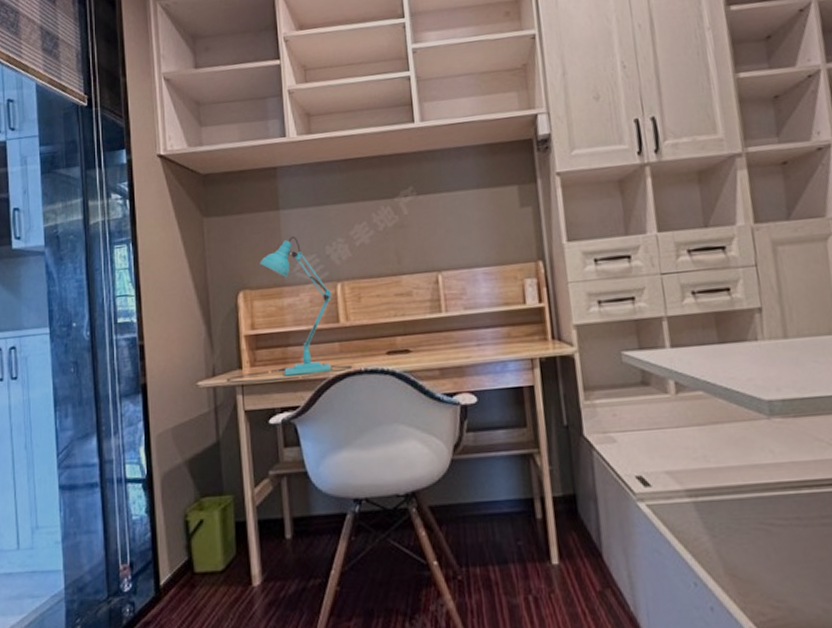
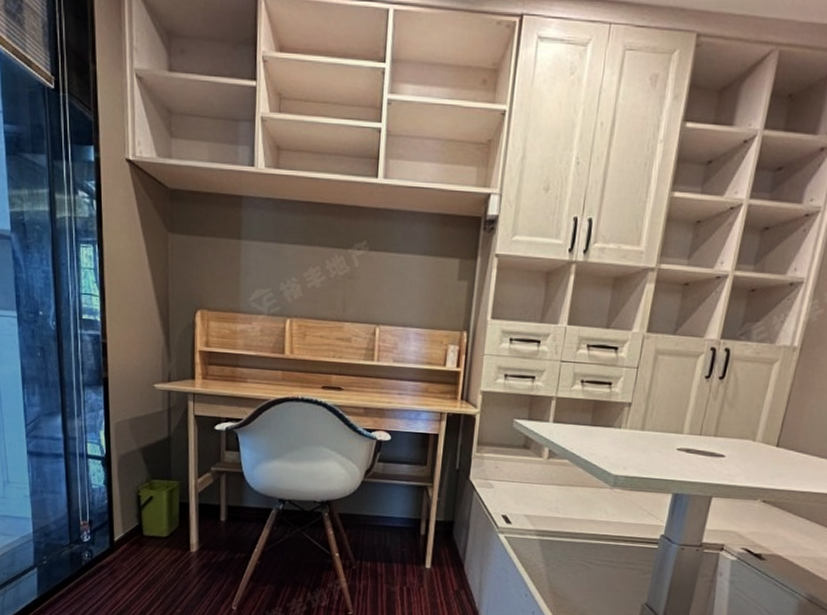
desk lamp: present [226,236,353,384] -> none [180,268,291,397]

